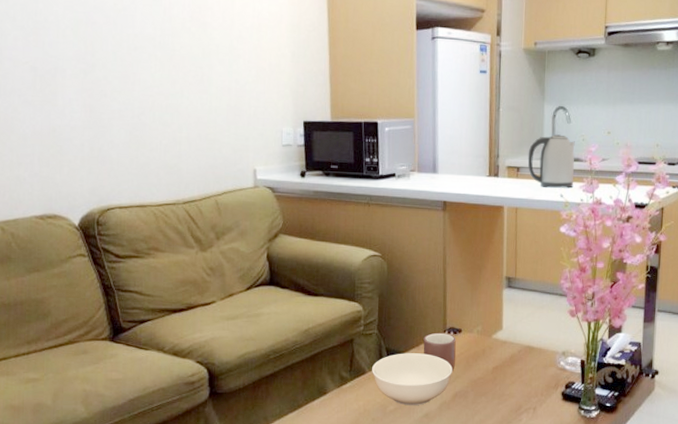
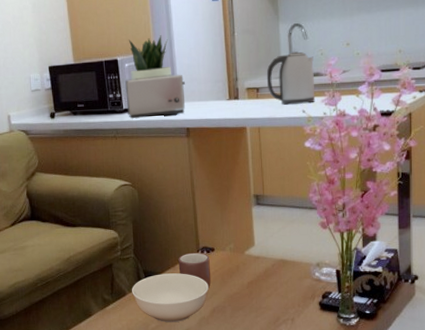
toaster: none [382,143,445,187] -> present [124,73,186,119]
planter: none [390,102,433,145] -> present [128,35,171,80]

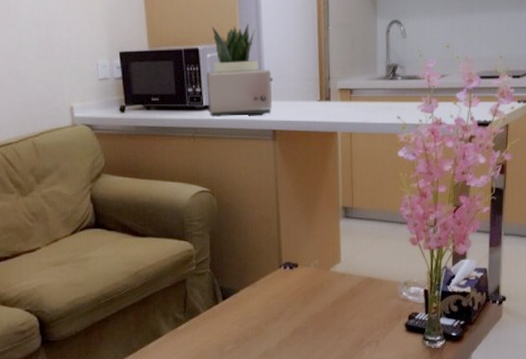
bowl: present [132,273,209,323] -> none [207,290,290,345]
mug: present [178,252,212,288] -> none [258,268,294,307]
kettle: present [266,51,316,105] -> none [361,51,412,109]

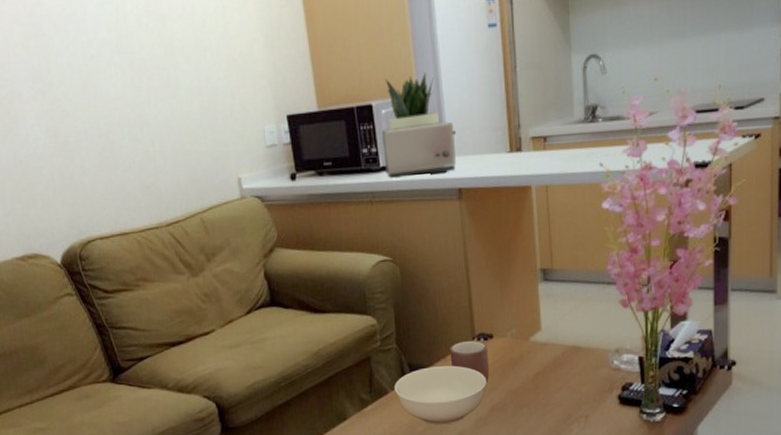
bowl: none [207,290,290,345] -> present [394,365,487,425]
mug: none [258,268,294,307] -> present [449,340,490,382]

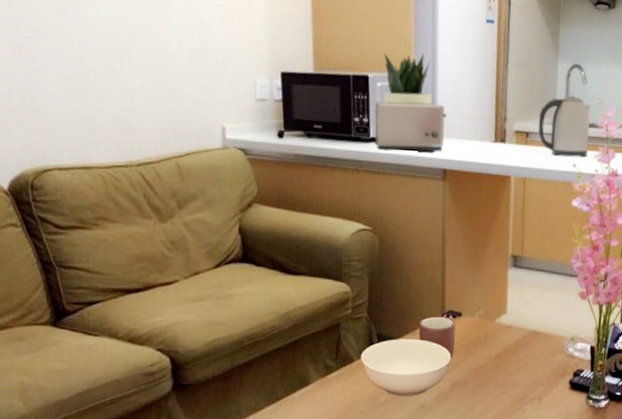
kettle: none [555,90,616,157] -> present [538,96,591,157]

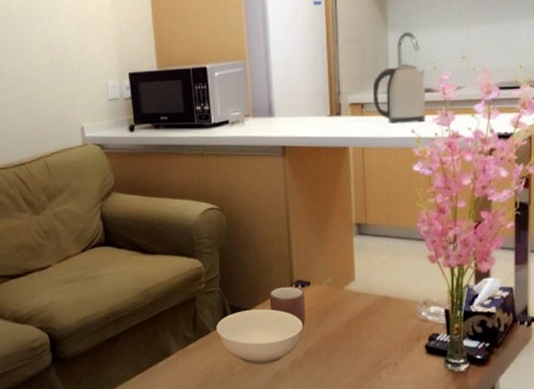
toaster: present [374,101,446,152] -> none [213,84,282,135]
planter: present [382,53,432,104] -> none [219,41,266,91]

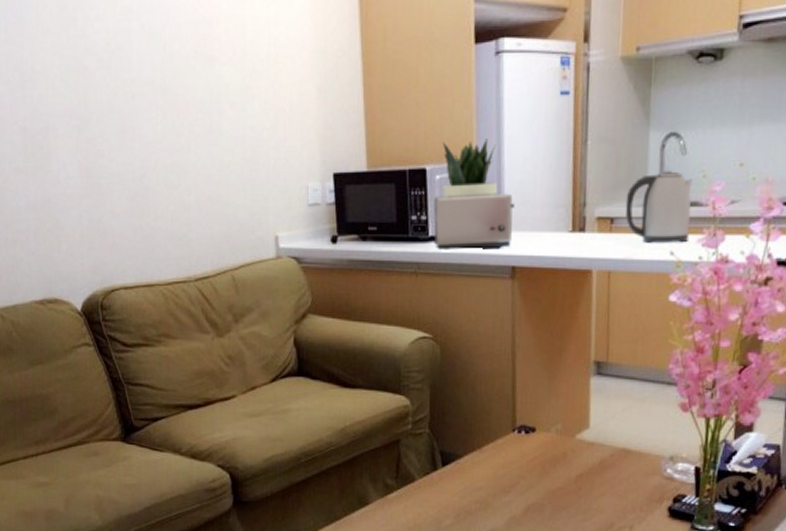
toaster: none [213,84,282,135] -> present [433,191,514,251]
bowl: present [217,309,303,365] -> none [423,456,524,521]
planter: none [219,41,266,91] -> present [442,139,497,198]
mug: present [269,286,306,327] -> none [486,431,529,479]

